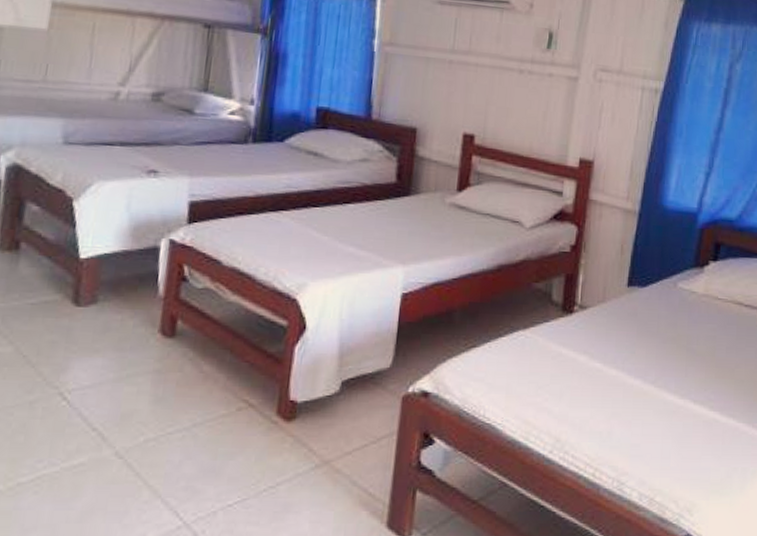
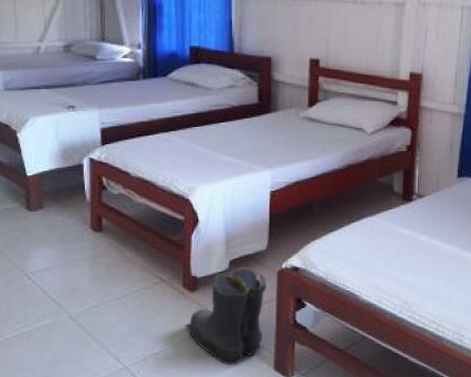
boots: none [273,390,387,522] -> present [185,267,267,366]

